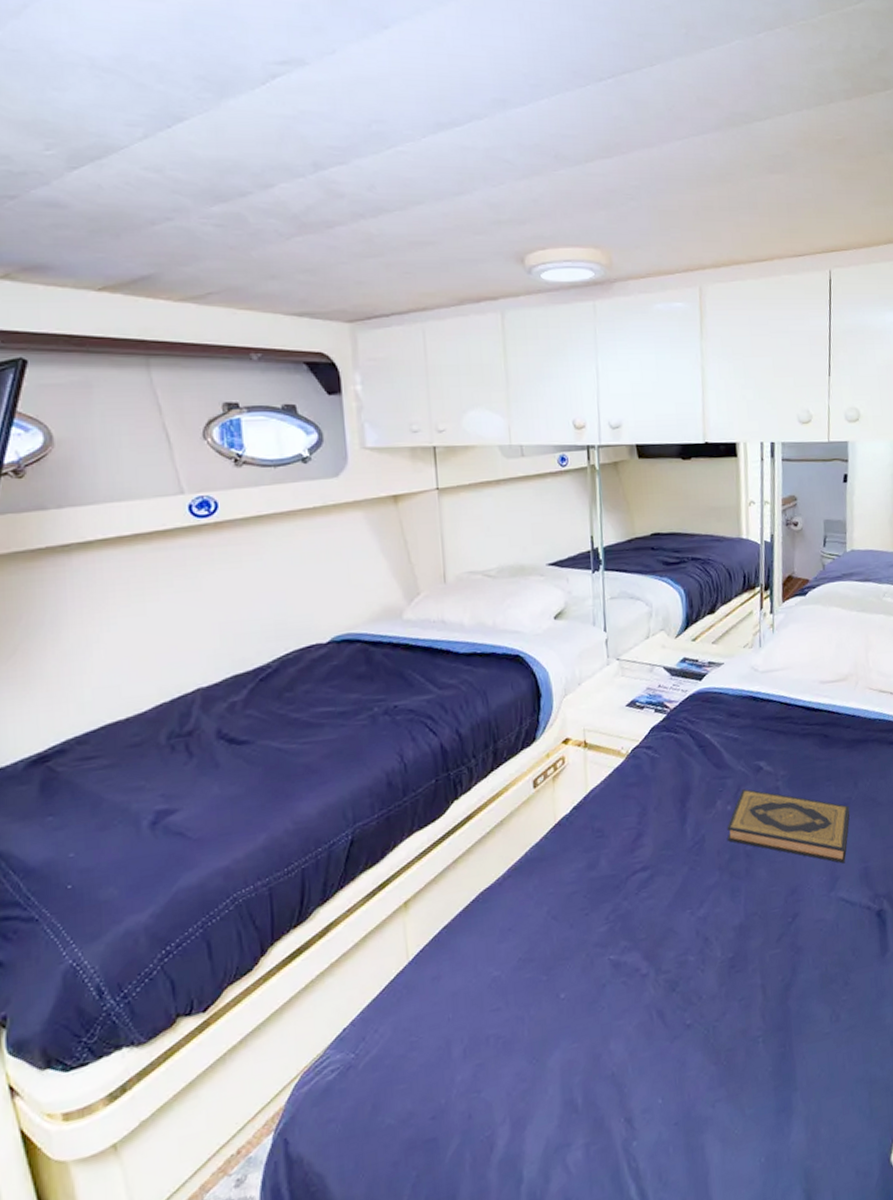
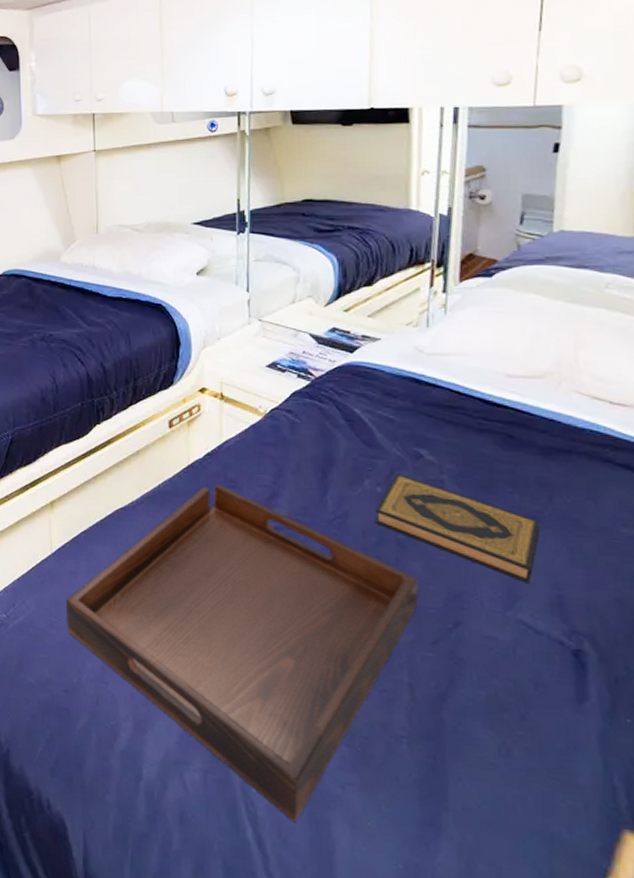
serving tray: none [428,837,765,1161] -> present [66,485,418,823]

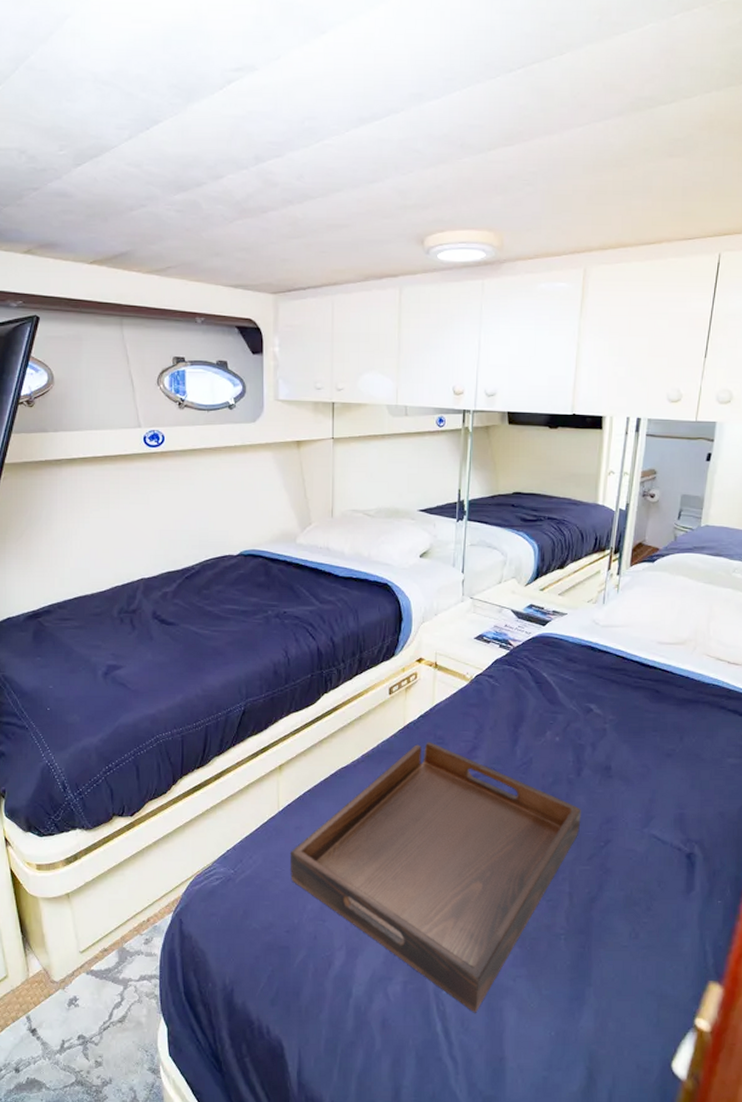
hardback book: present [375,474,541,584] -> none [553,725,673,806]

